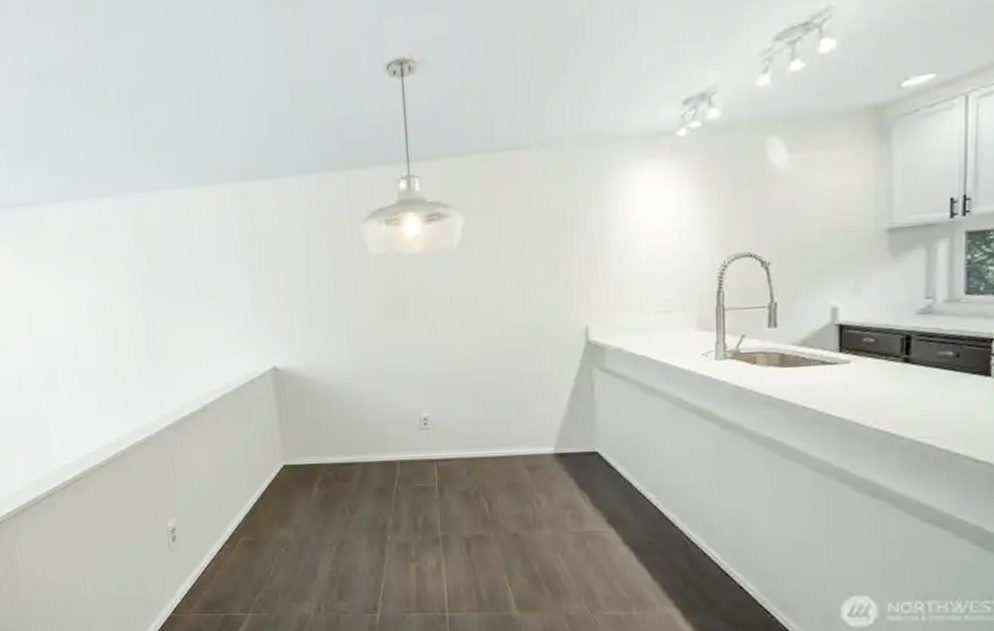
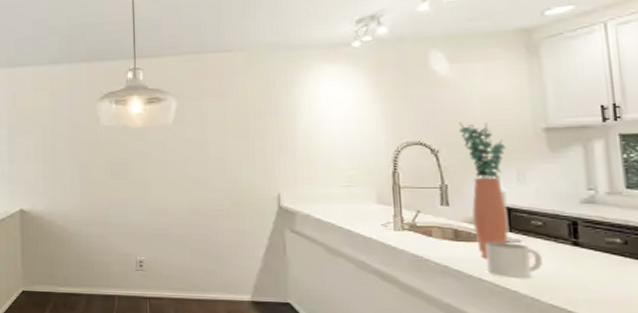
vase: none [793,225,844,385] -> present [458,122,509,259]
mug: none [811,364,870,404] -> present [485,241,542,279]

